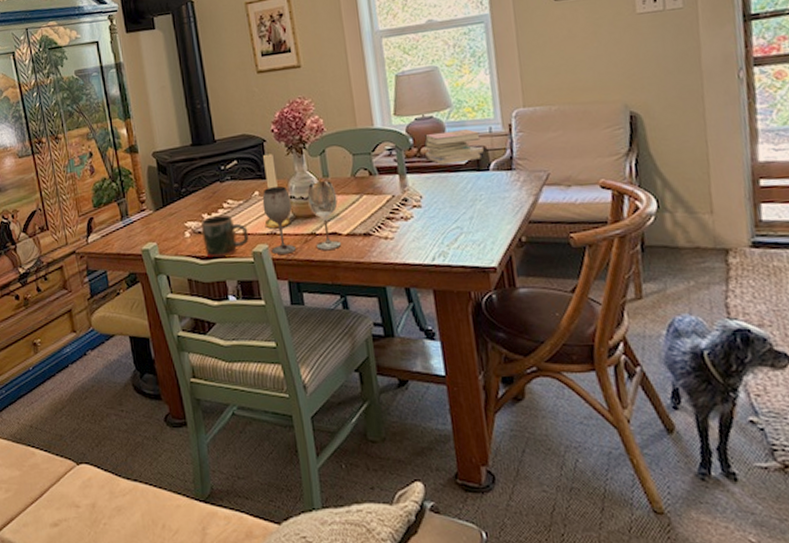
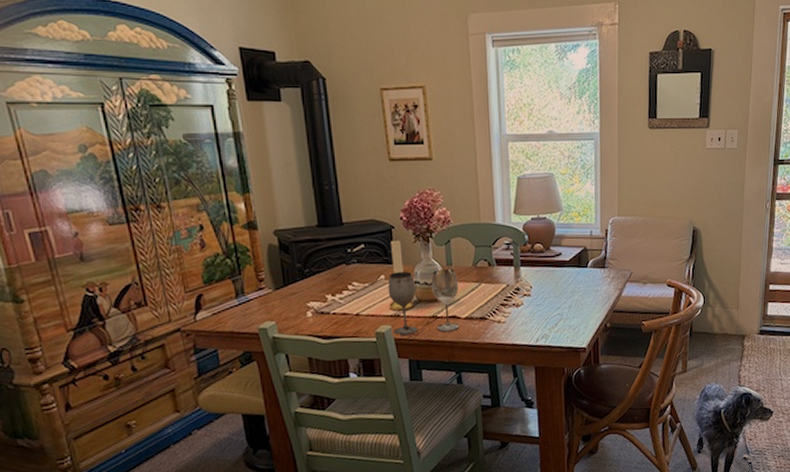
mug: present [200,214,249,258] -> none [324,296,373,337]
books: present [424,129,484,165] -> none [537,231,584,260]

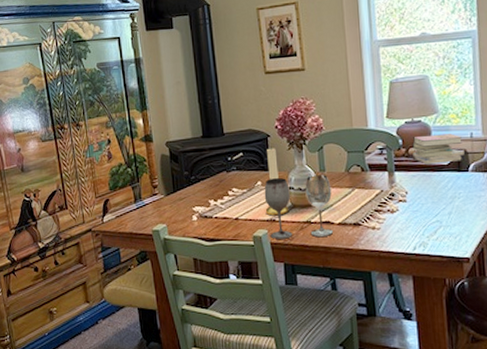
books: none [537,231,584,260] -> present [412,133,464,164]

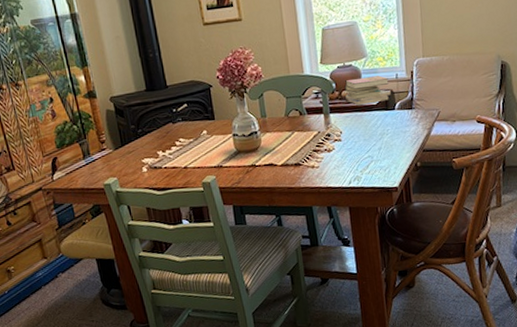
wineglass: present [264,175,333,239] -> none [209,120,276,184]
candle holder: present [265,147,289,216] -> none [210,96,235,163]

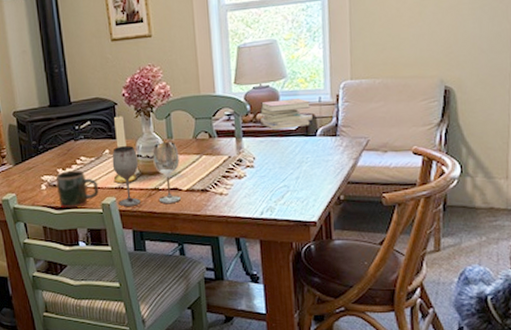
mug: none [156,151,199,189] -> present [55,170,99,208]
wineglass: none [209,120,276,184] -> present [112,142,181,207]
candle holder: none [210,96,235,163] -> present [113,115,137,184]

